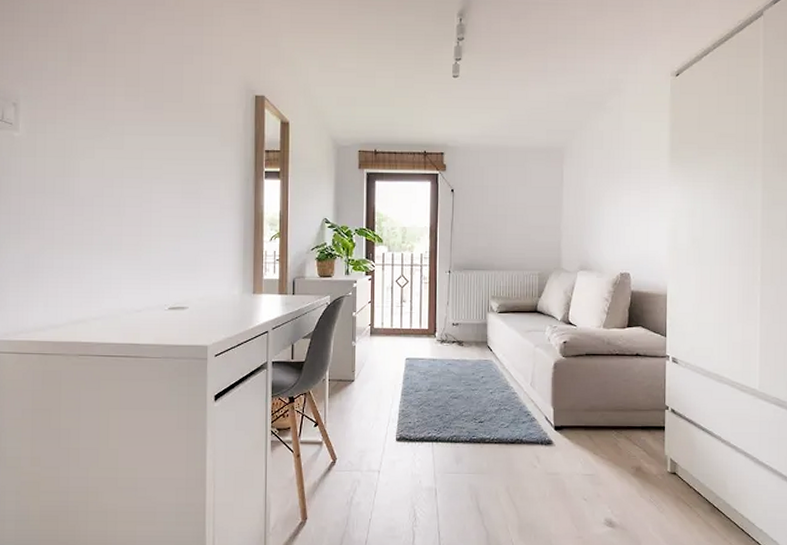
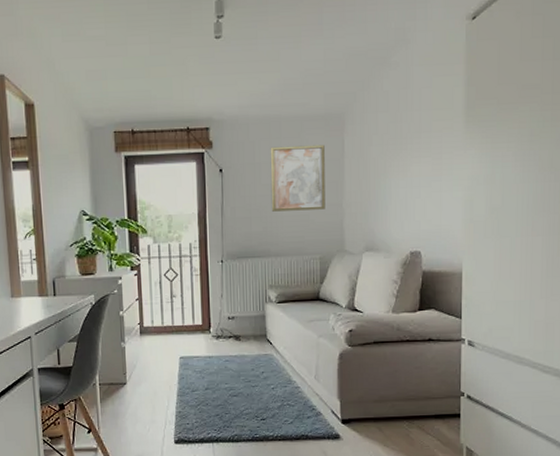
wall art: none [496,173,546,231] -> present [270,144,325,212]

